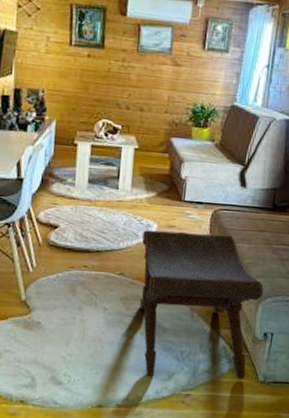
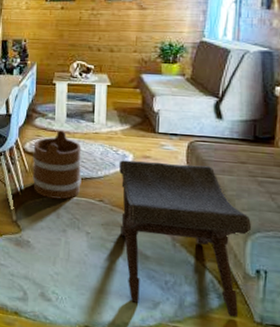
bucket: none [46,197,104,275] -> present [32,130,82,200]

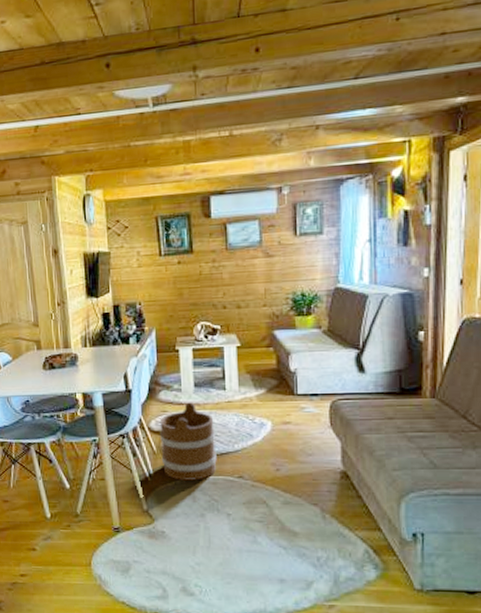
footstool: present [119,160,251,318] -> none [258,426,404,587]

